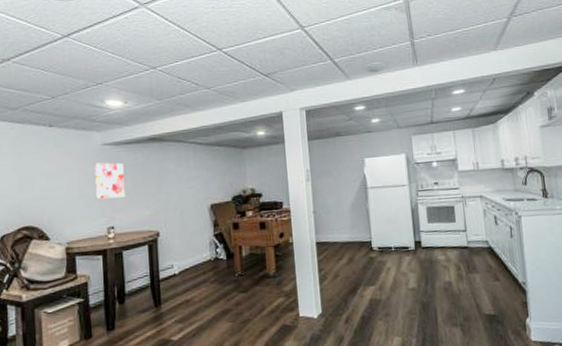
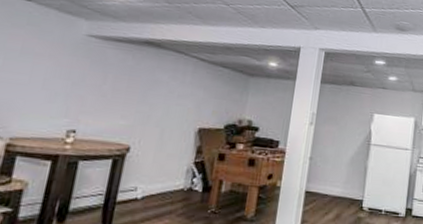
wall art: present [94,162,125,200] -> none [62,54,107,100]

